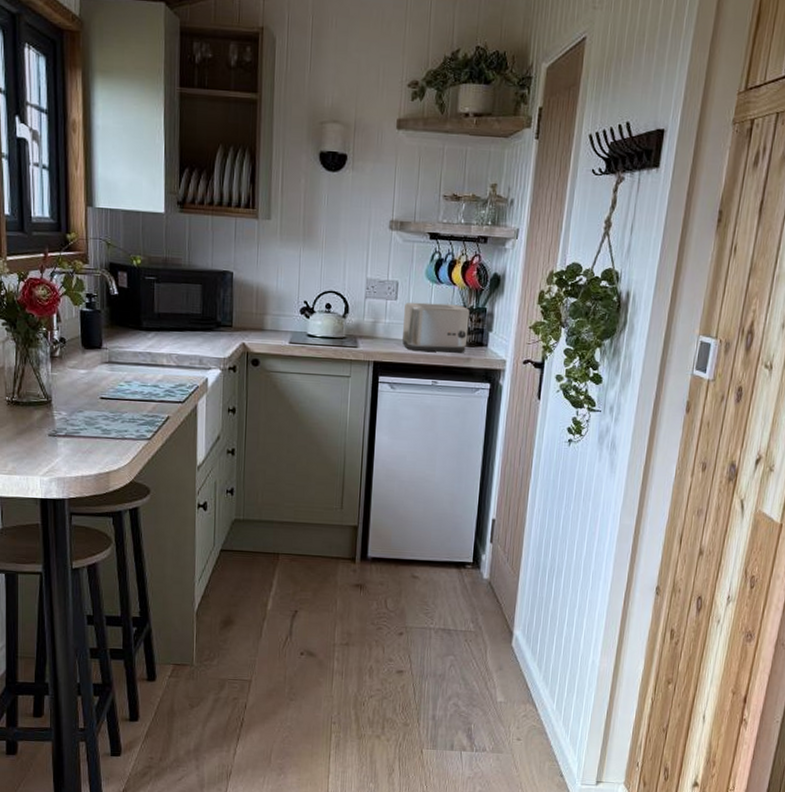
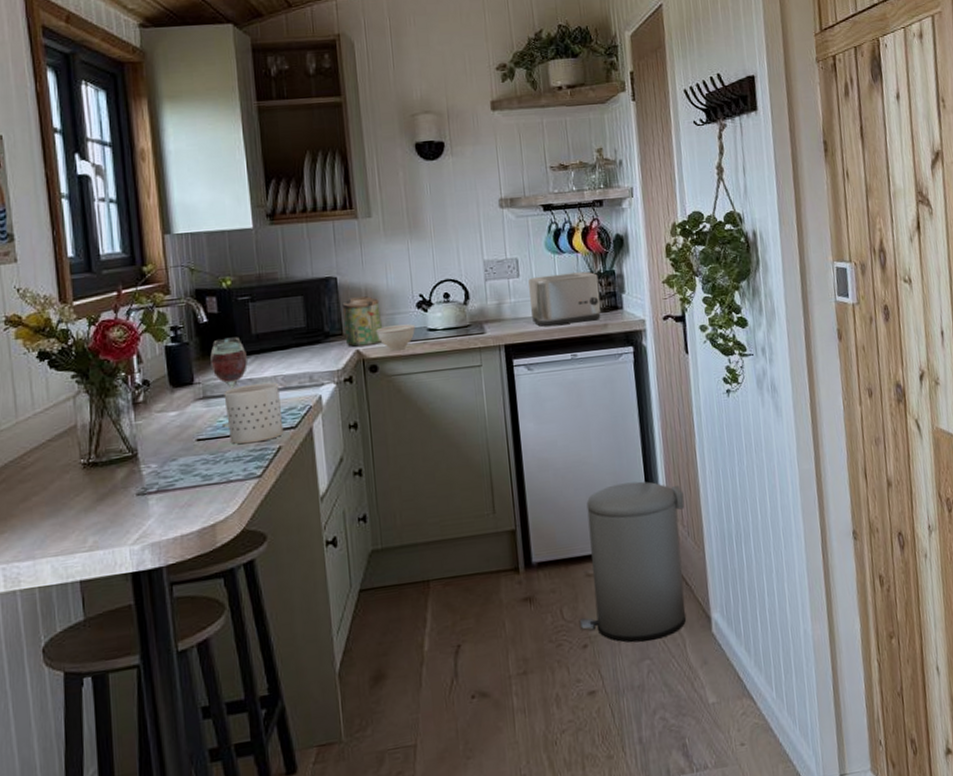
wineglass: none [117,312,148,393] -> present [210,337,248,429]
mug: none [126,357,173,410] -> present [224,382,284,445]
canister: none [234,294,268,341] -> present [342,296,382,347]
bowl: none [262,325,297,351] -> present [376,324,416,352]
pedal bin: none [399,504,510,641] -> present [579,481,687,643]

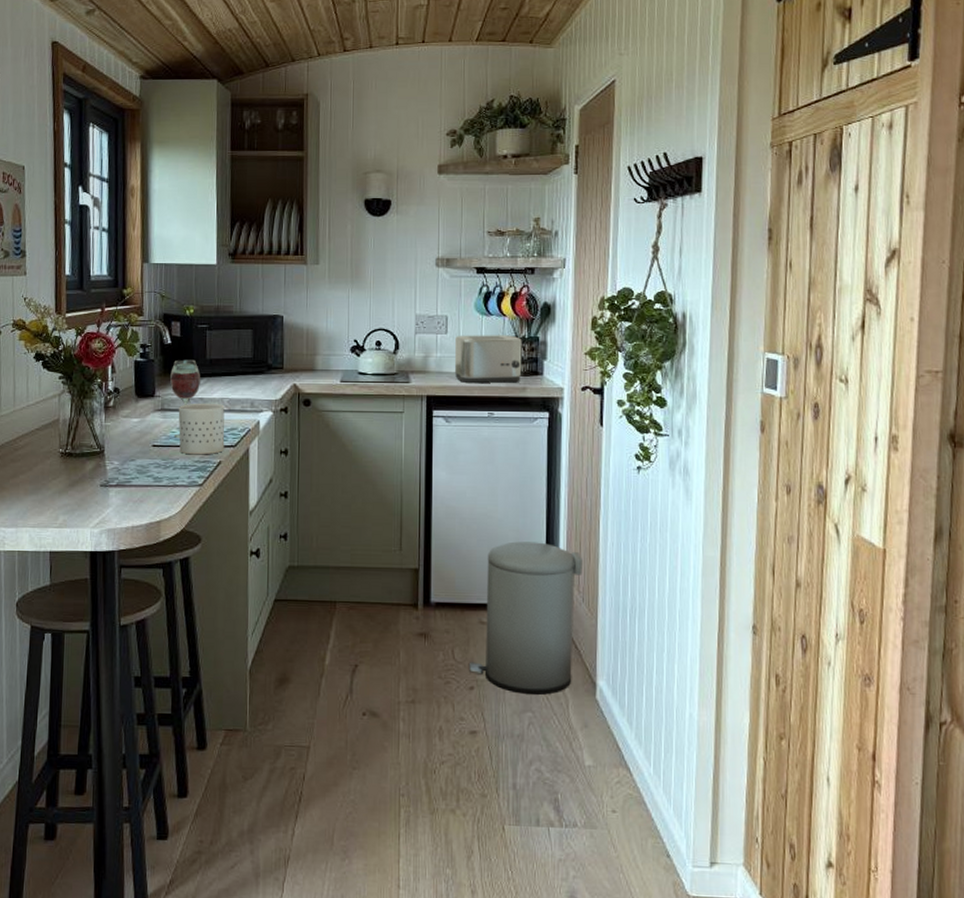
canister: present [342,296,382,347] -> none [285,336,318,381]
bowl: present [376,324,416,352] -> none [313,366,348,390]

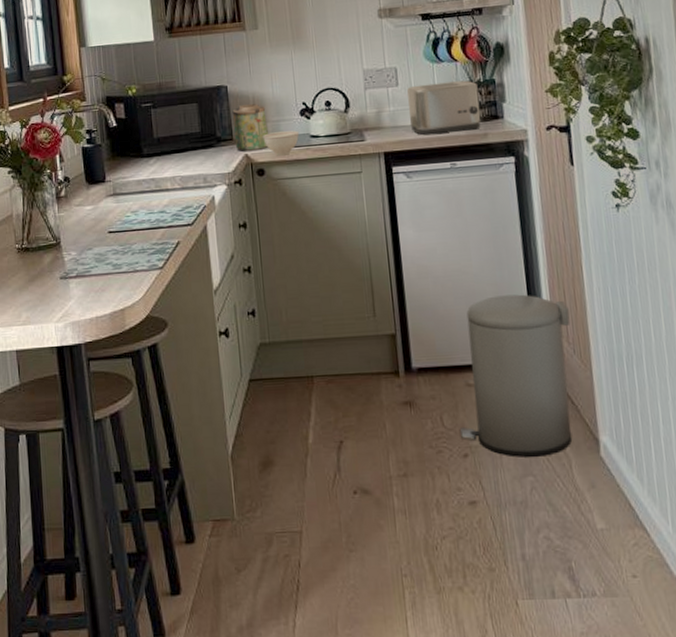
wineglass: present [170,359,200,439] -> none [119,140,150,223]
mug: present [178,403,225,455] -> none [130,182,182,238]
canister: none [285,336,318,381] -> present [232,104,268,152]
bowl: none [313,366,348,390] -> present [263,130,300,157]

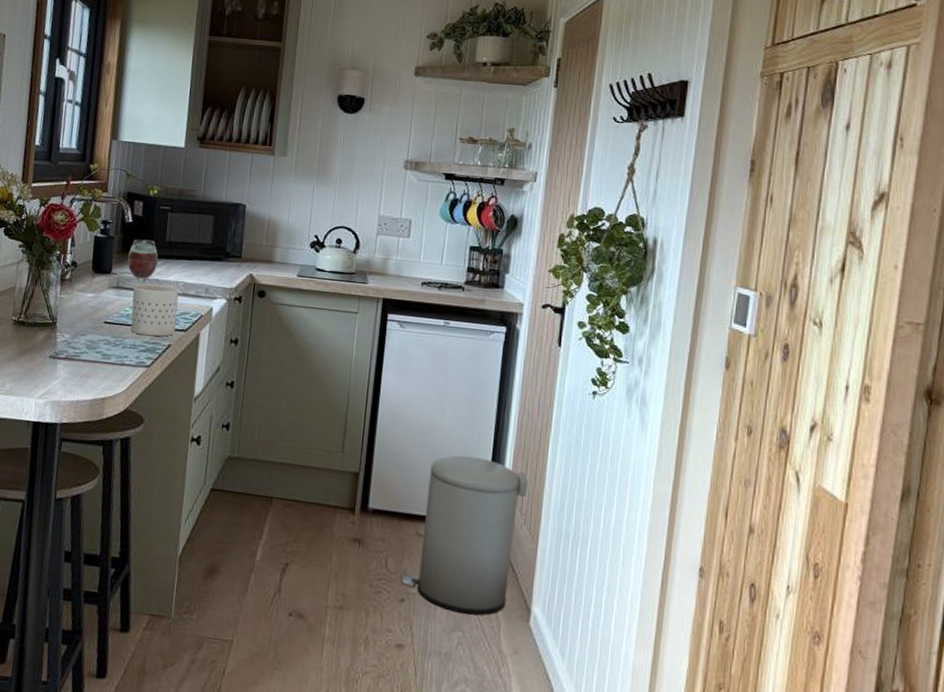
wineglass: none [119,140,150,223] -> present [126,239,158,319]
mug: none [130,182,182,238] -> present [130,284,179,337]
canister: present [232,104,268,152] -> none [242,226,279,273]
bowl: present [263,130,300,157] -> none [270,258,306,284]
toaster: present [407,80,481,136] -> none [413,240,488,294]

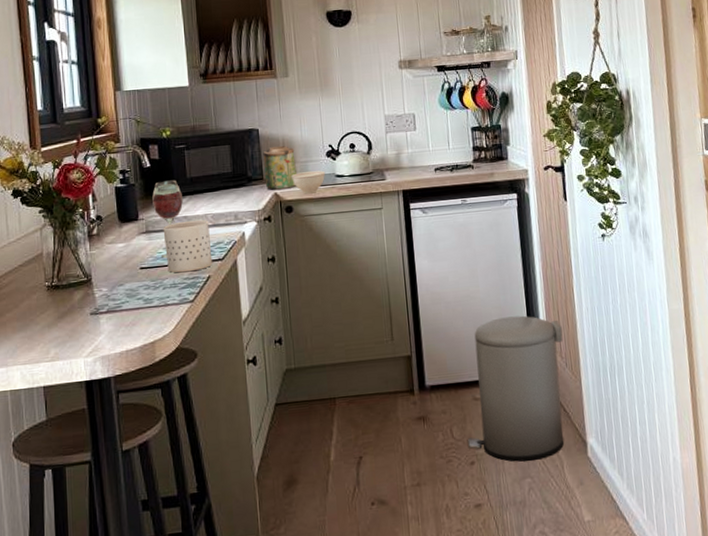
canister: none [242,226,279,273] -> present [263,146,296,190]
bowl: none [270,258,306,284] -> present [291,170,326,195]

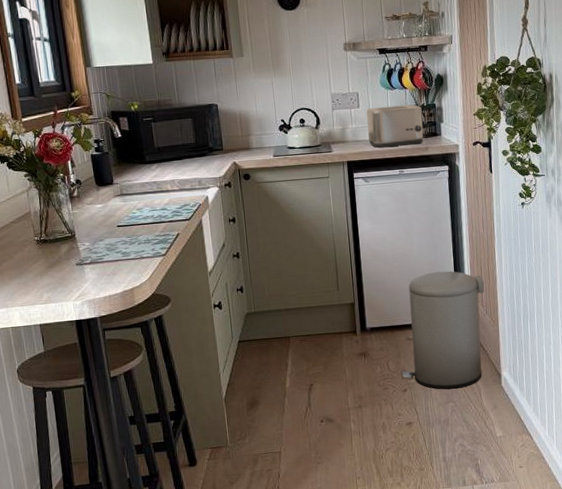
wineglass: present [152,180,183,259] -> none [124,149,152,219]
mug: present [163,219,213,273] -> none [135,184,181,231]
canister: present [263,146,296,190] -> none [222,120,253,160]
bowl: present [291,170,326,195] -> none [248,143,279,165]
toaster: none [424,125,488,175] -> present [366,104,424,148]

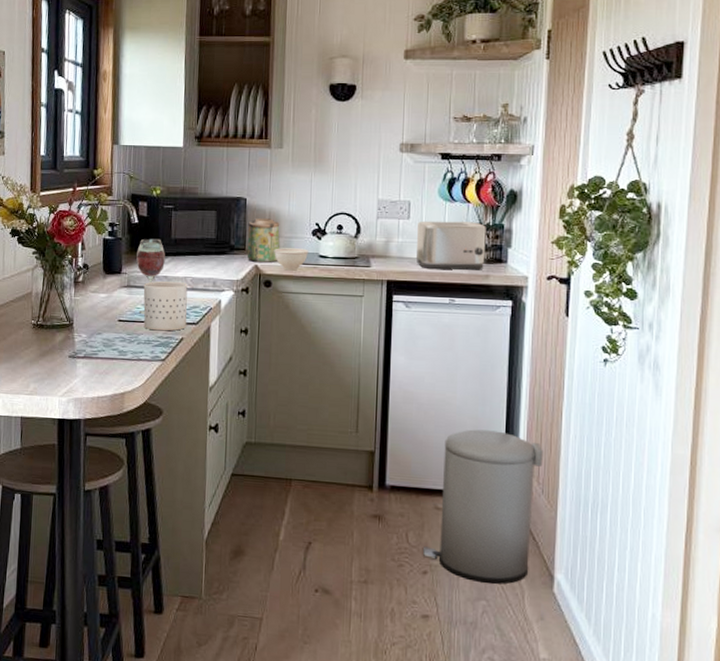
wineglass: none [124,149,152,219] -> present [136,238,165,315]
mug: none [135,184,181,231] -> present [143,280,188,331]
canister: none [222,120,253,160] -> present [246,218,280,263]
bowl: none [248,143,279,165] -> present [274,248,309,272]

